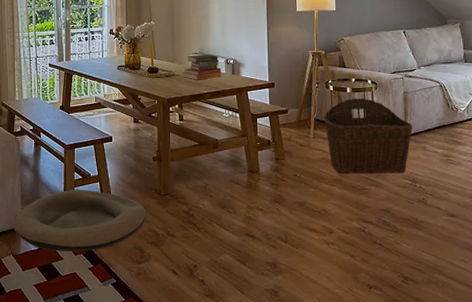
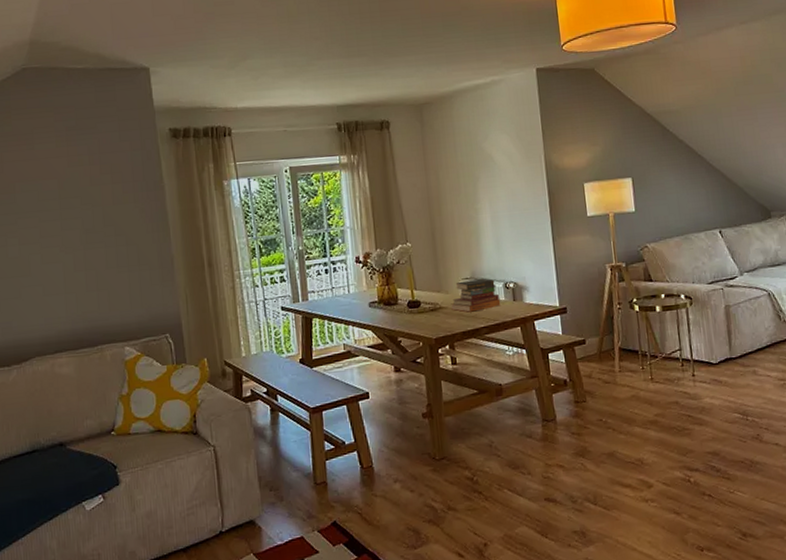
dog bed: present [13,190,146,252] -> none [250,462,420,544]
wicker basket: present [324,98,413,174] -> none [630,317,739,414]

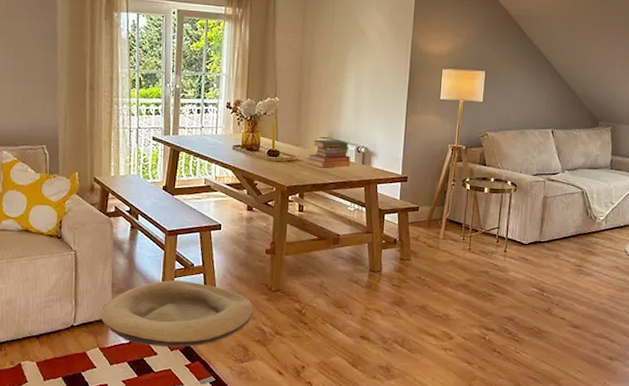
dog bed: none [250,462,420,544] -> present [101,280,254,348]

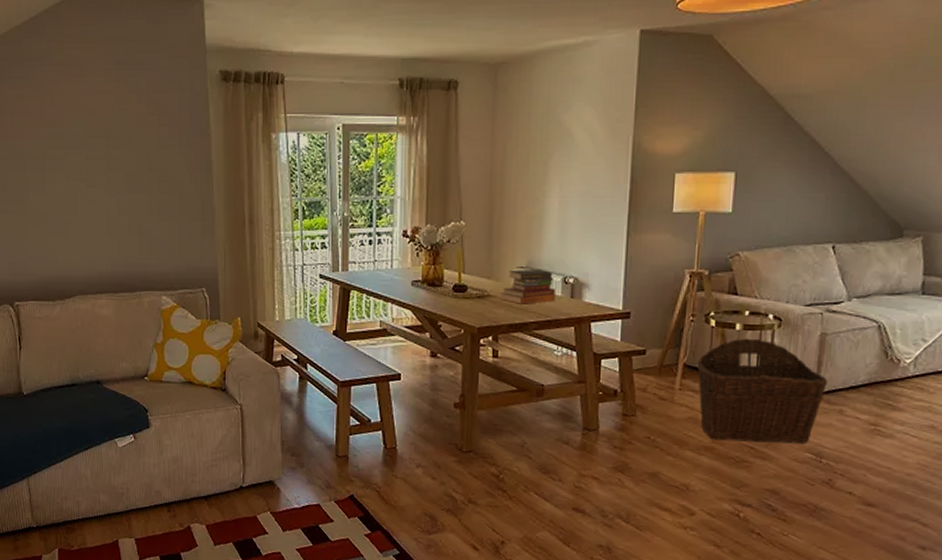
dog bed: present [101,280,254,348] -> none [271,438,442,515]
wicker basket: none [456,199,548,281] -> present [697,338,827,444]

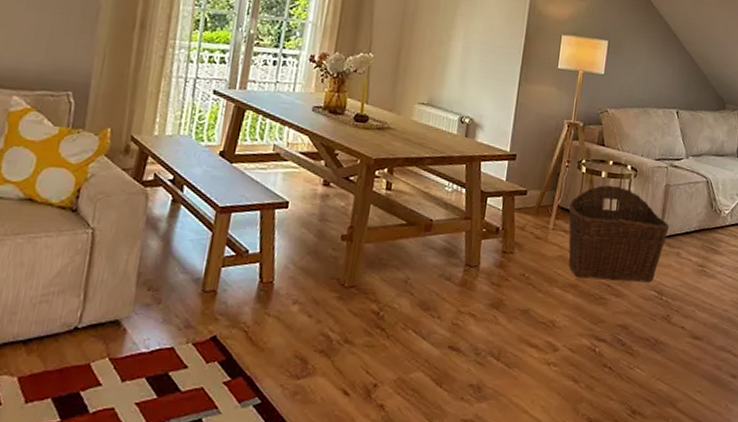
books: present [500,268,556,304] -> none [399,105,452,140]

